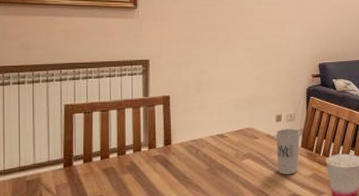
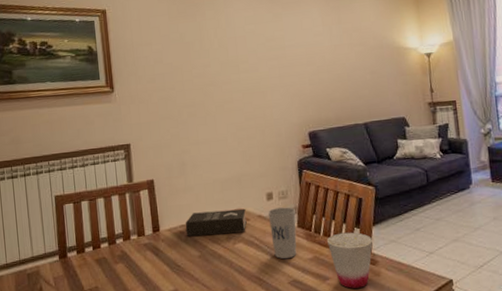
book: none [197,128,255,151] -> present [185,208,247,236]

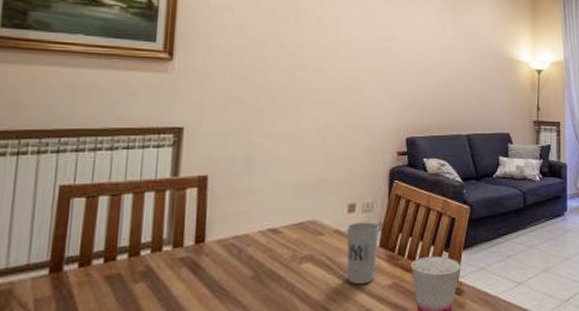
book: present [185,208,247,236] -> none [239,220,320,252]

